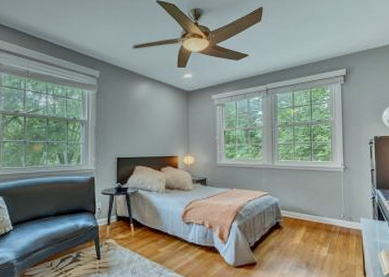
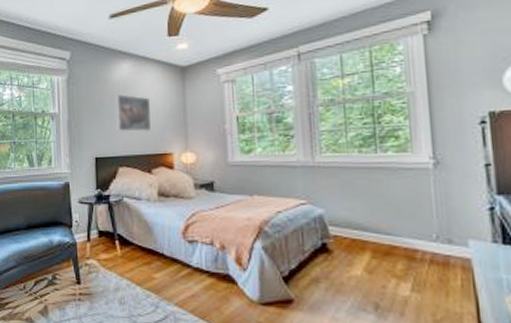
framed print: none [135,109,162,140] -> present [115,94,151,133]

